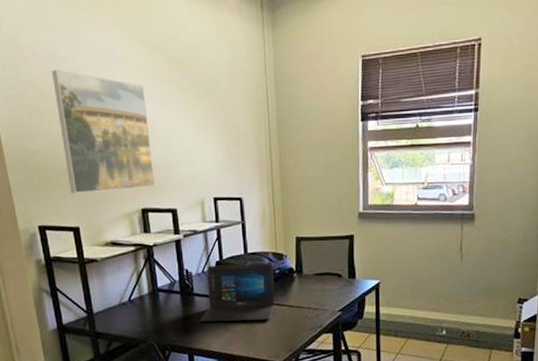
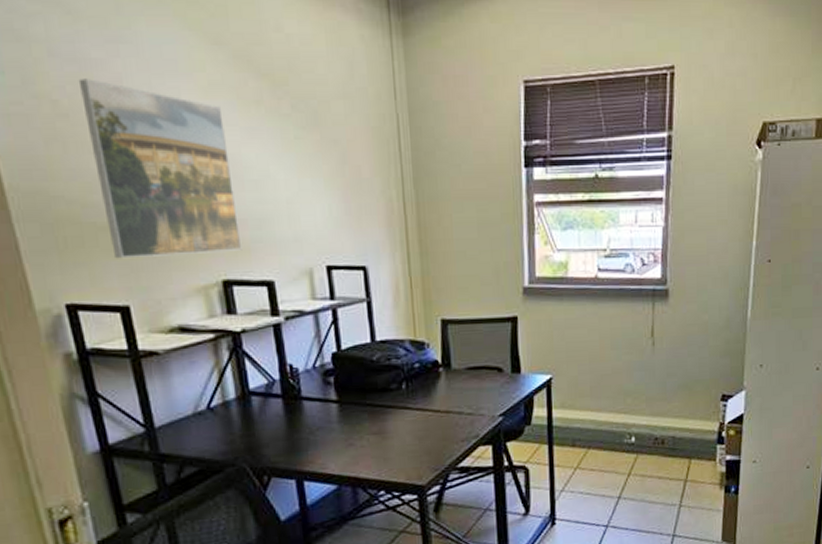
laptop: present [199,263,275,323] -> none [310,354,415,436]

